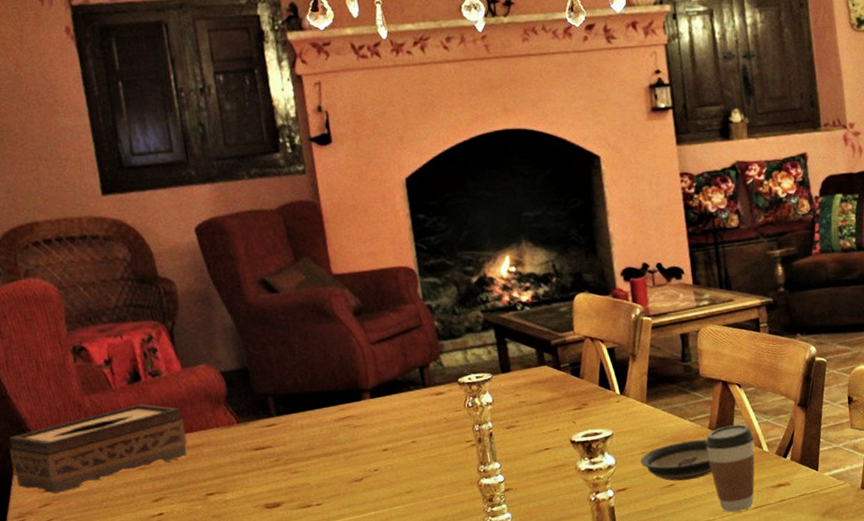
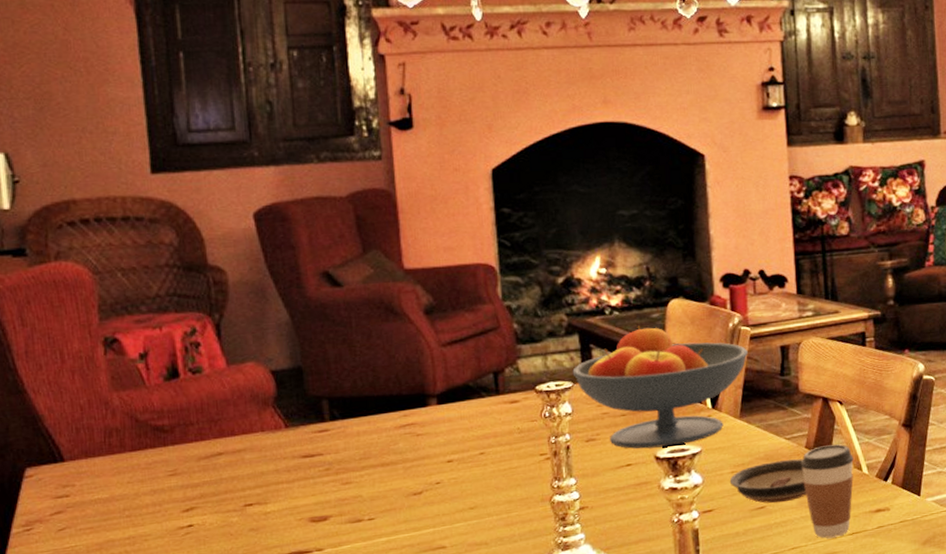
tissue box: present [9,404,188,494] -> none [22,403,227,500]
fruit bowl: none [490,319,652,434] -> present [572,326,749,449]

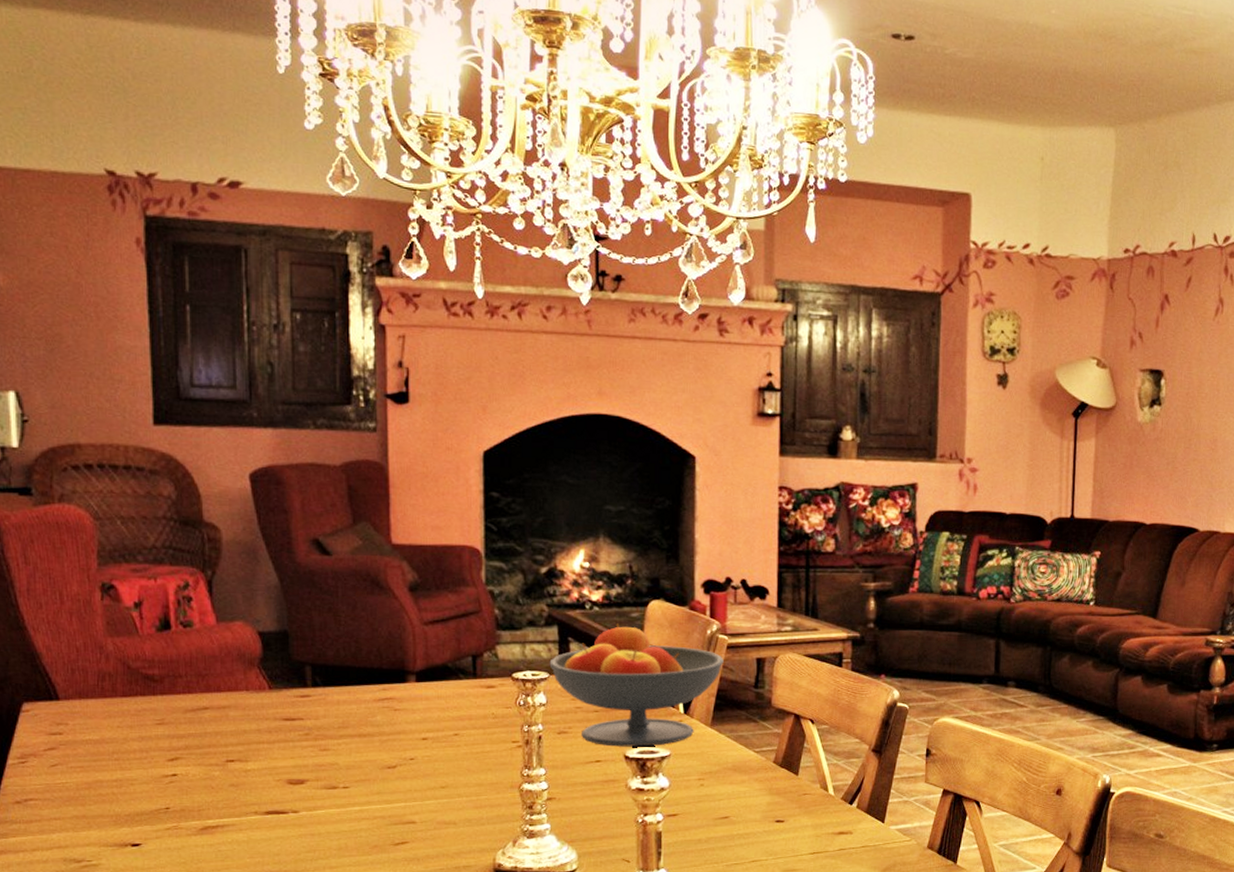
saucer: present [729,459,807,504] -> none [695,773,772,815]
coffee cup: present [800,444,854,538] -> none [767,763,821,855]

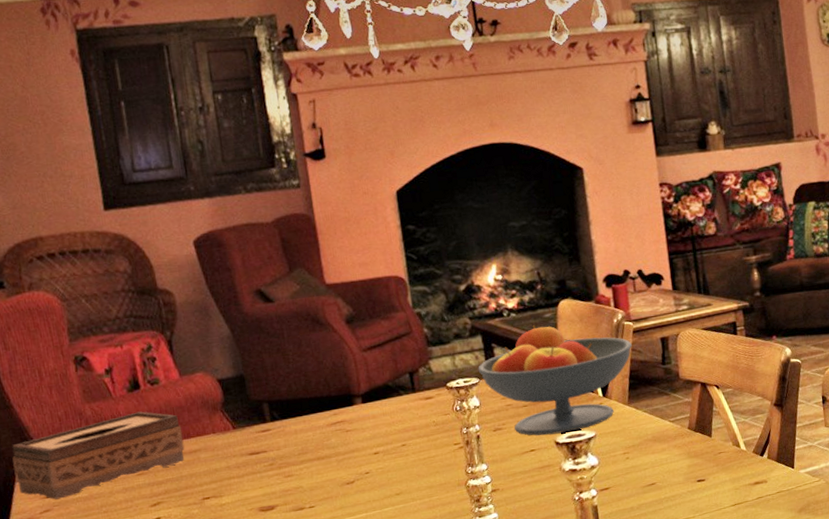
tissue box: none [20,654,213,738] -> present [12,411,185,500]

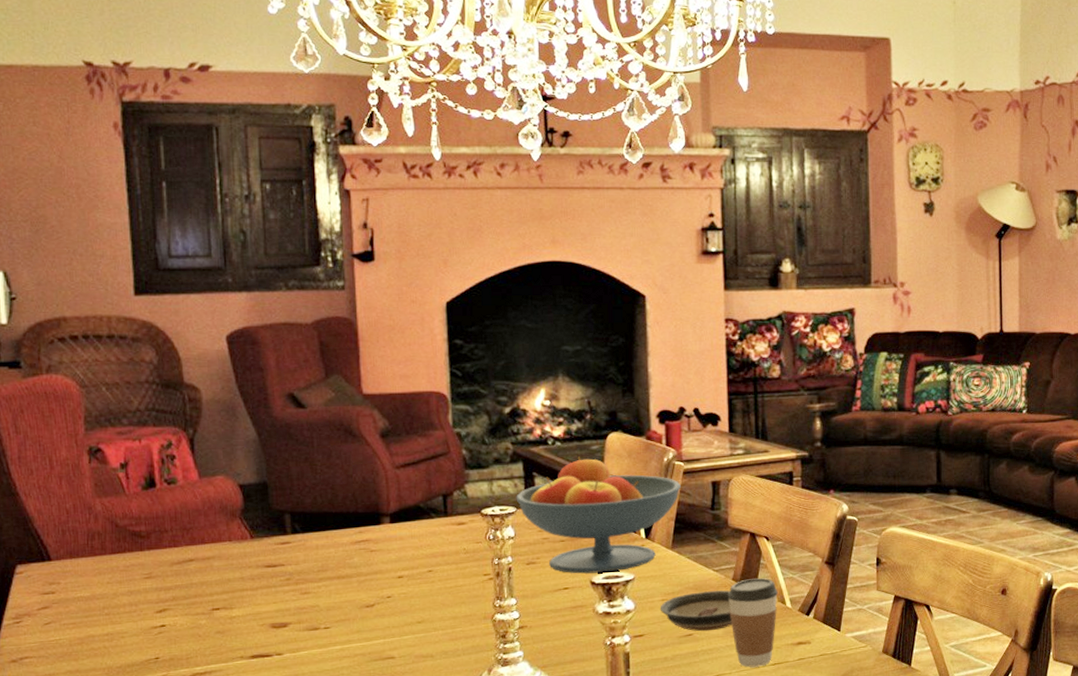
tissue box: present [12,411,185,500] -> none [13,511,198,597]
saucer: none [622,439,692,480] -> present [660,590,733,632]
coffee cup: none [685,424,733,510] -> present [727,578,778,667]

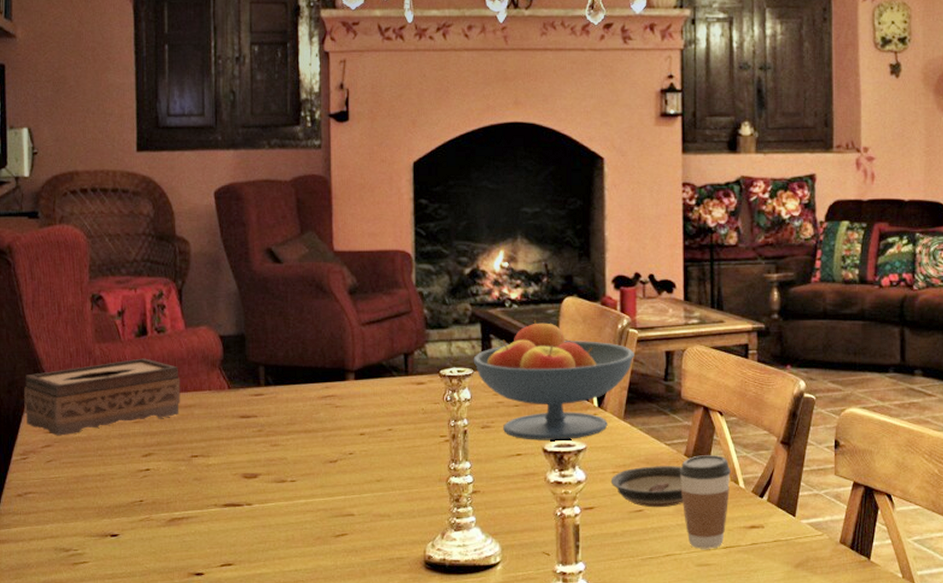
tissue box: none [13,511,198,597] -> present [24,358,181,436]

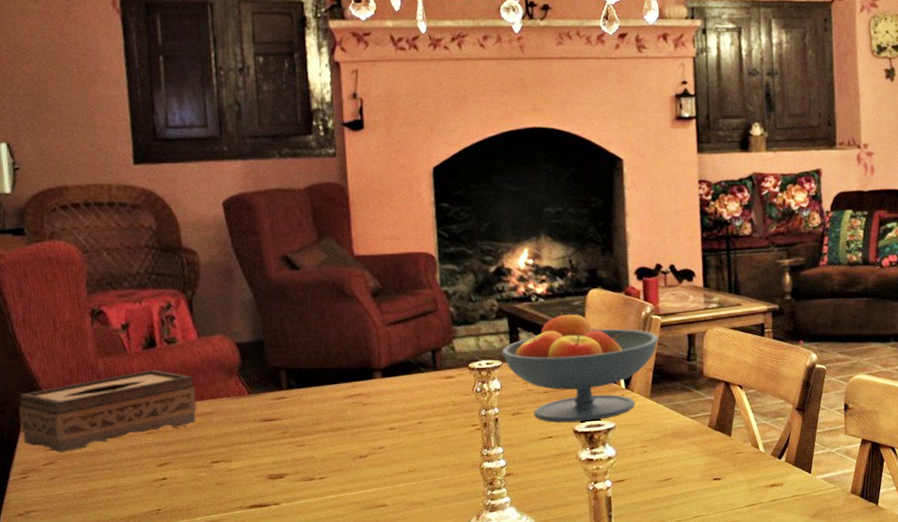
saucer: present [610,466,684,508] -> none [639,436,709,476]
coffee cup: present [679,455,731,549] -> none [704,424,751,509]

